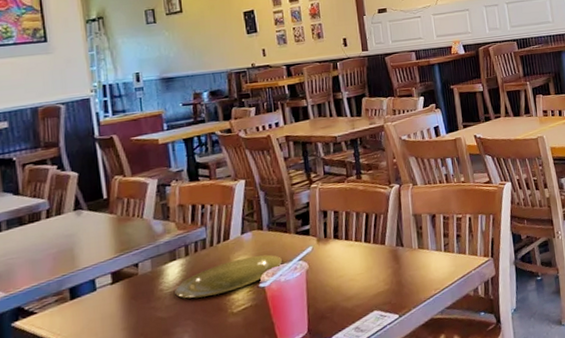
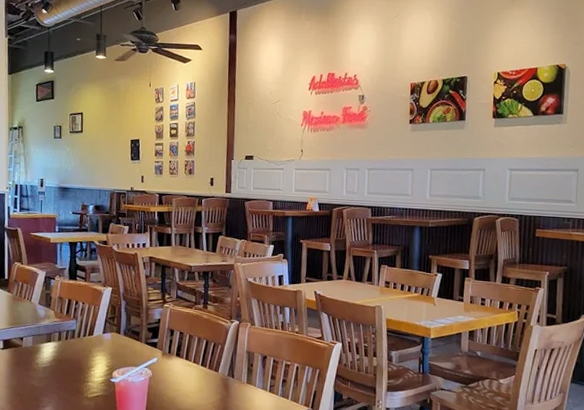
plate: present [175,254,282,299] -> none [47,353,131,379]

